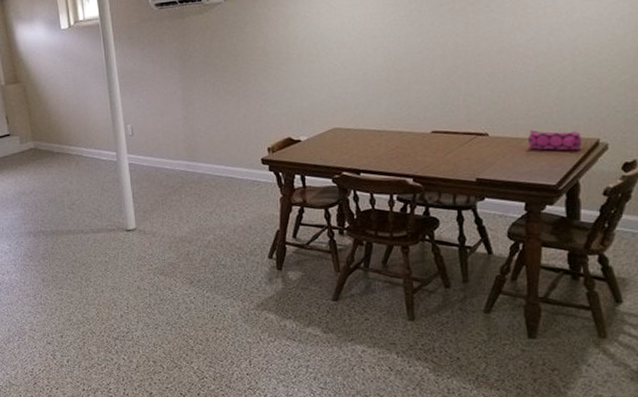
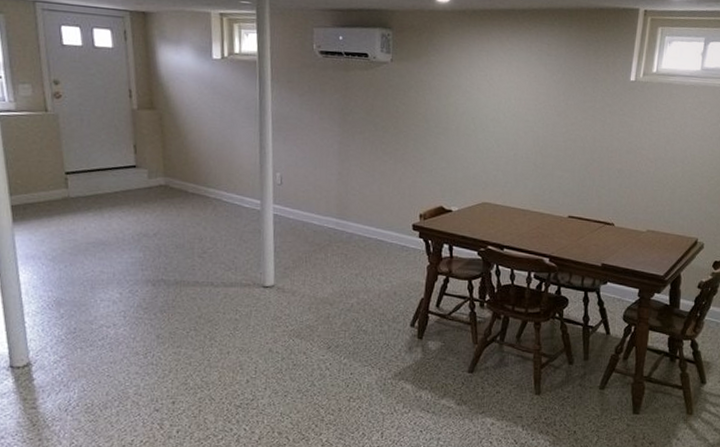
pencil case: present [528,130,583,151] -> none [645,224,686,247]

